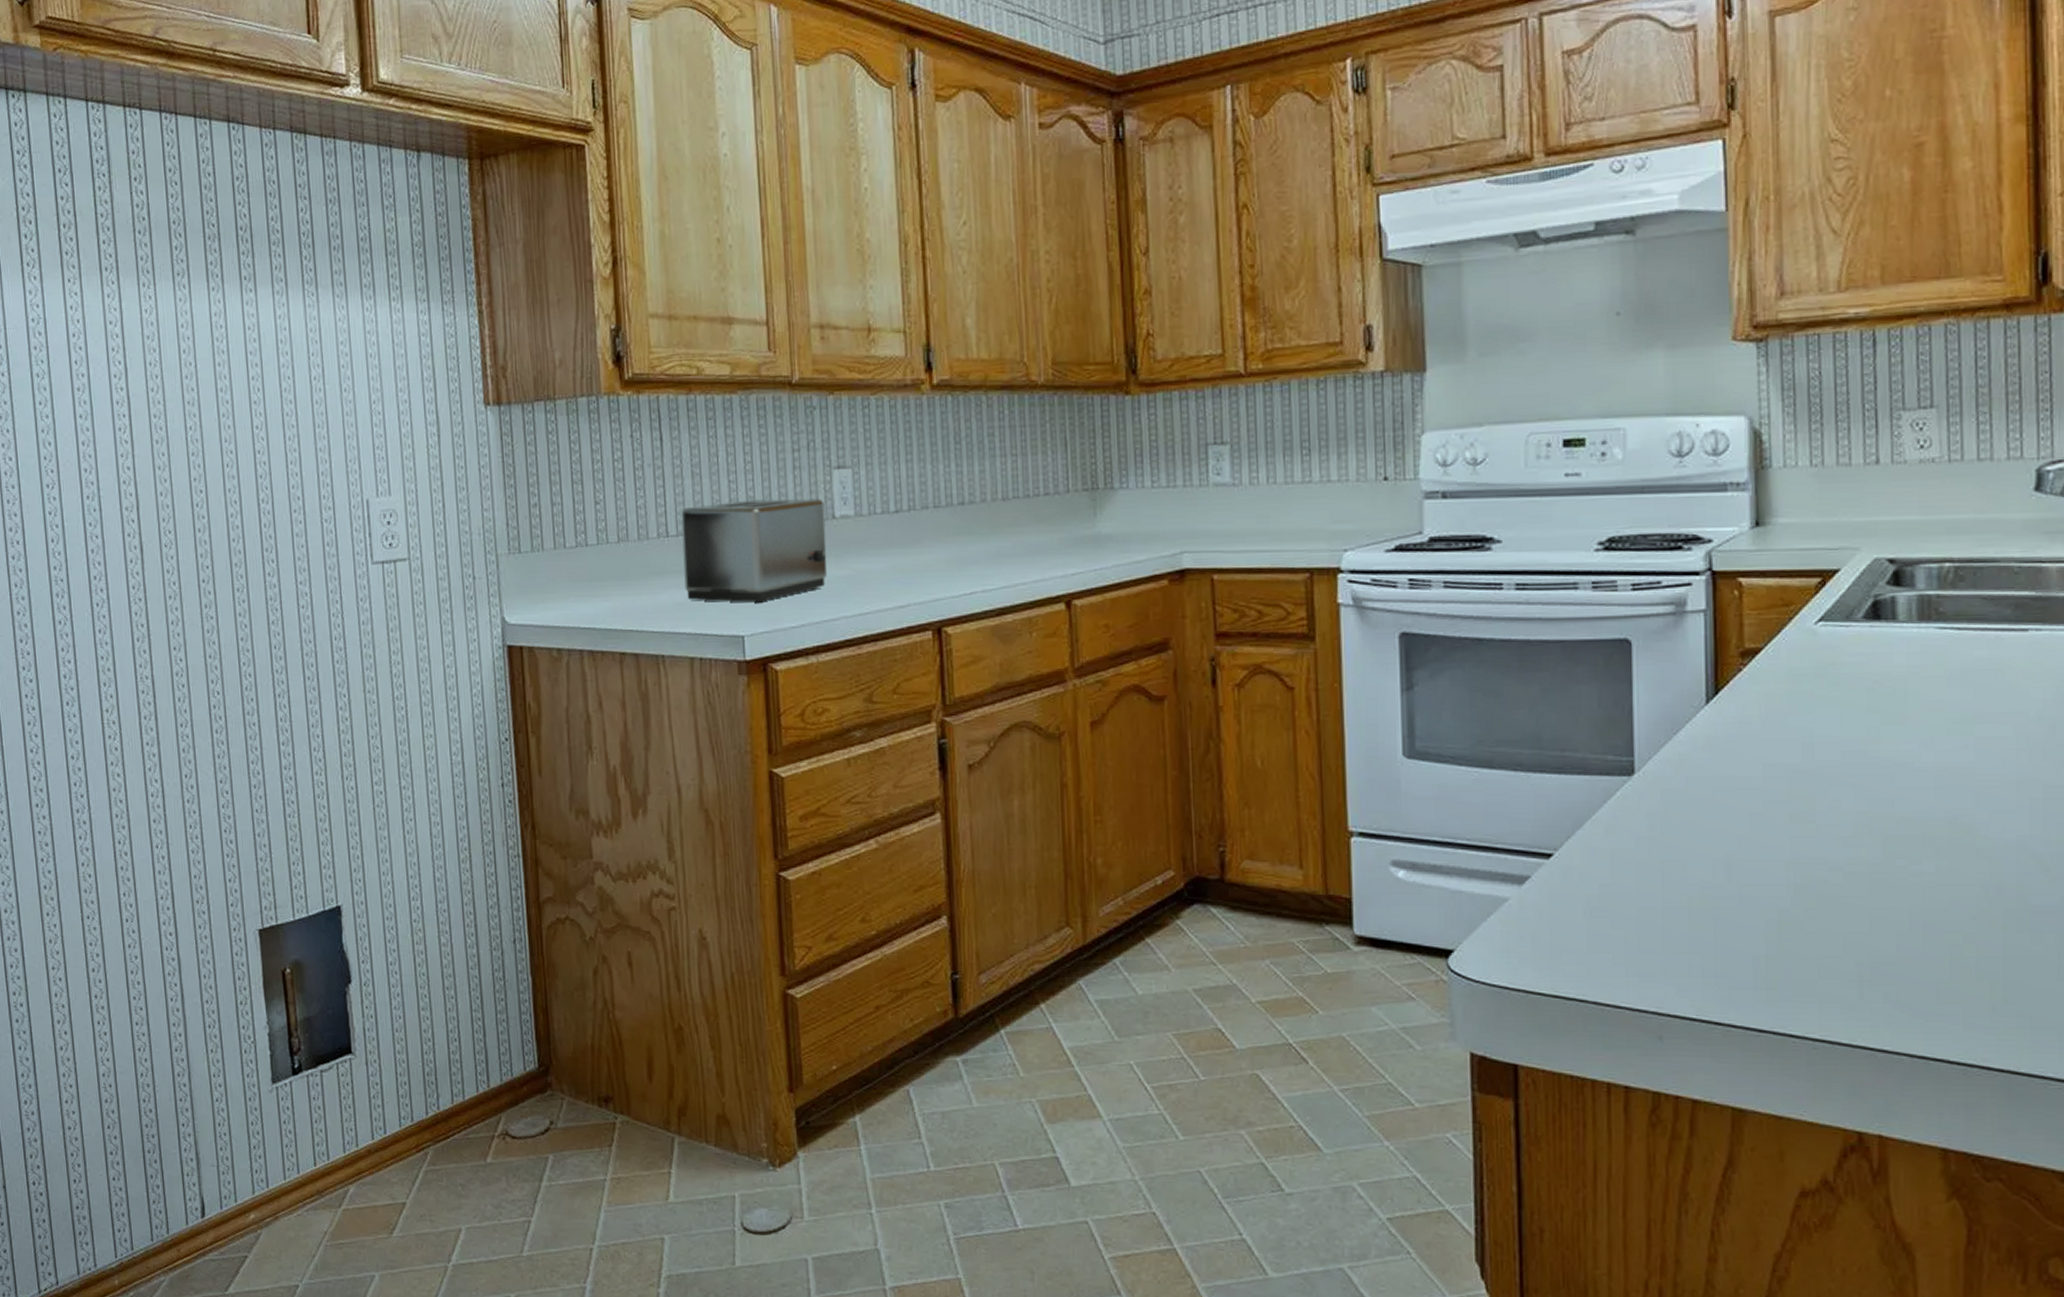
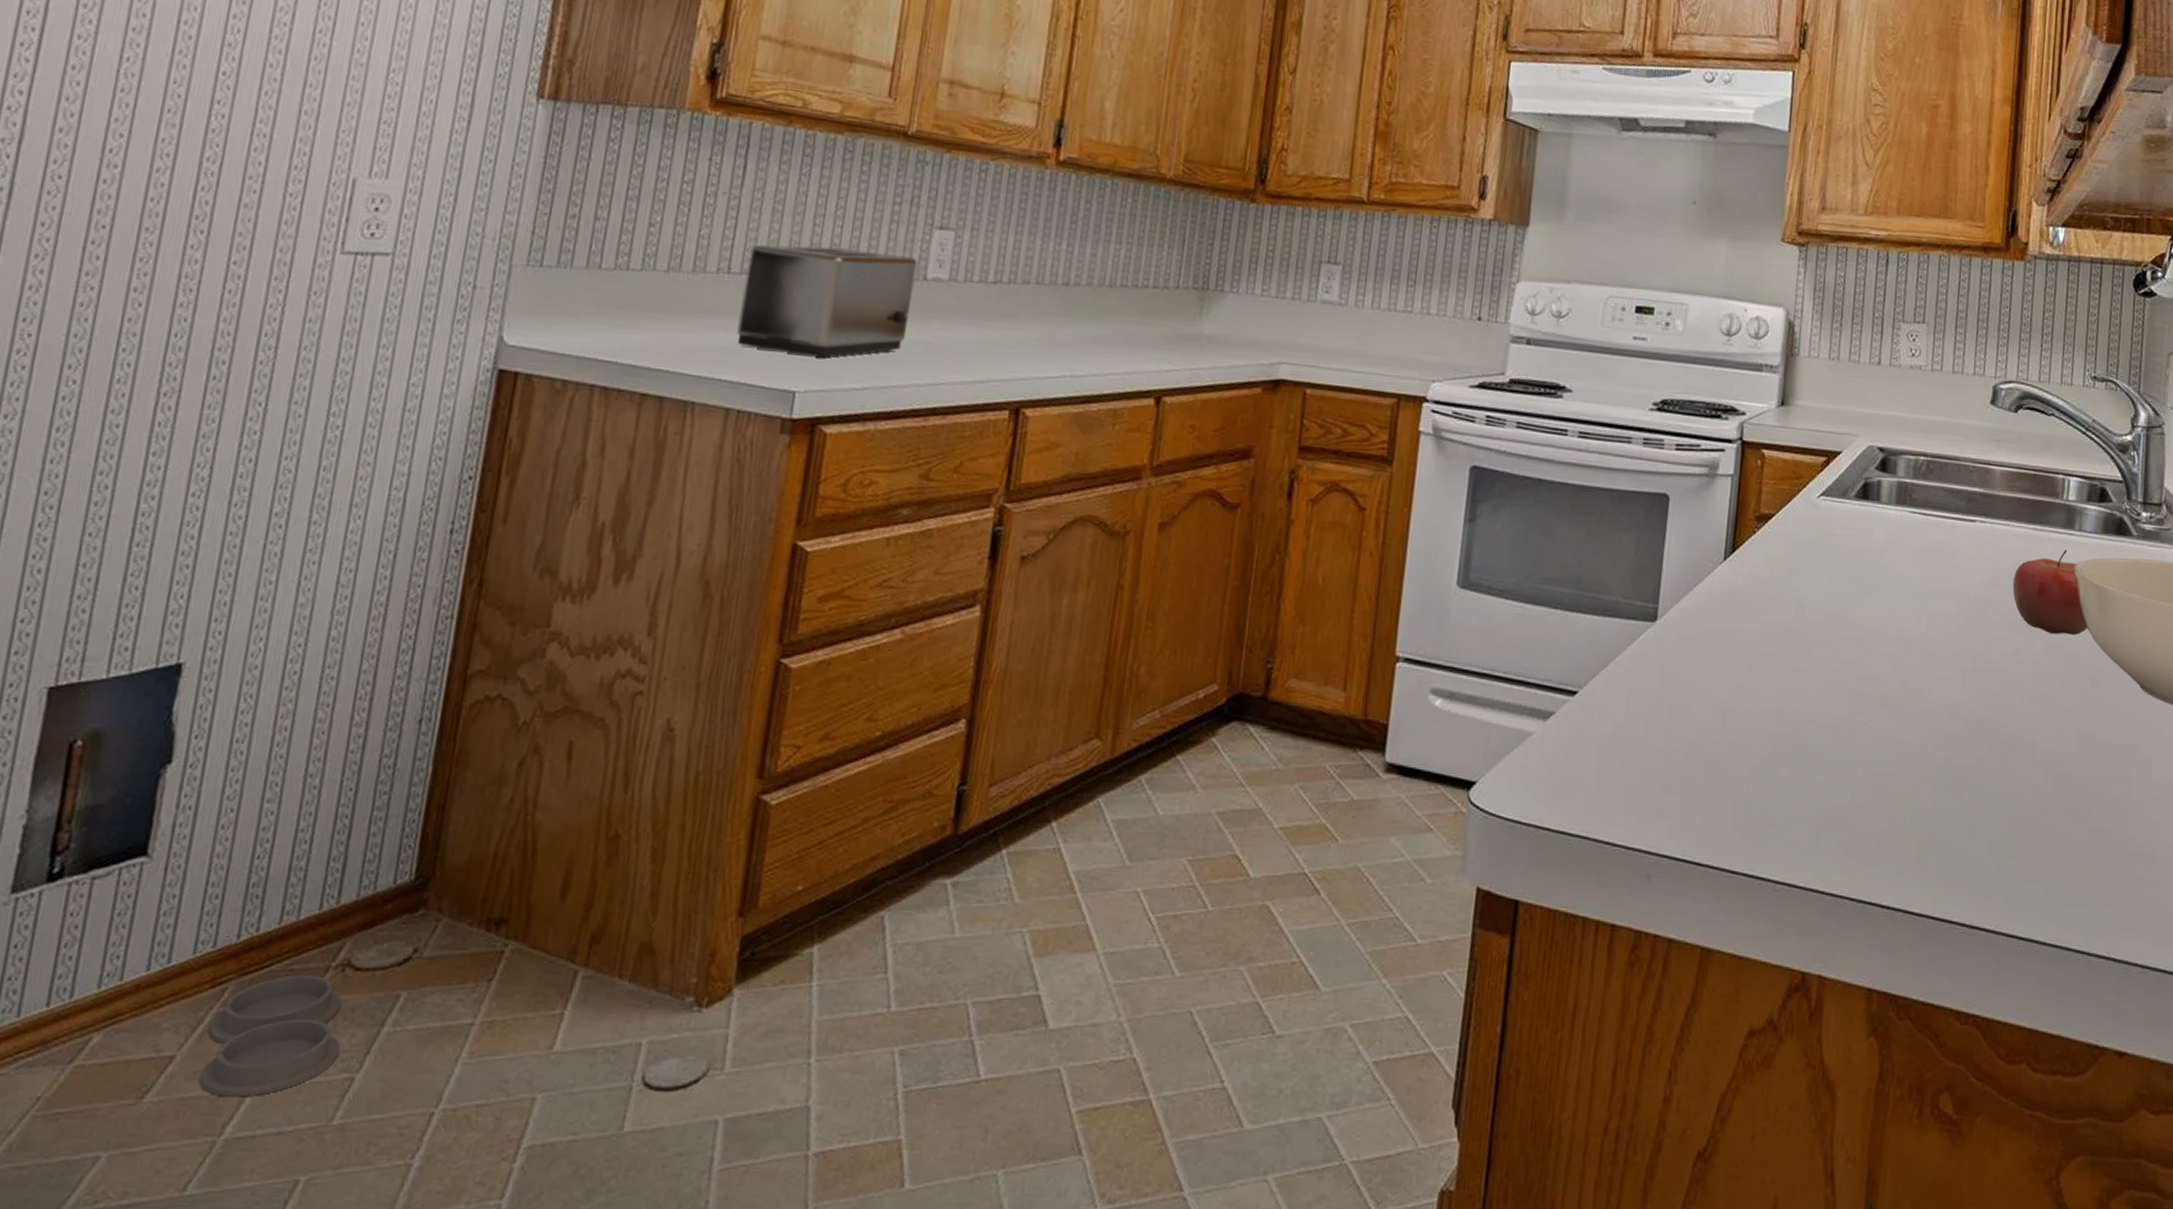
pet bowl: none [423,1141,516,1234] -> present [199,974,342,1097]

